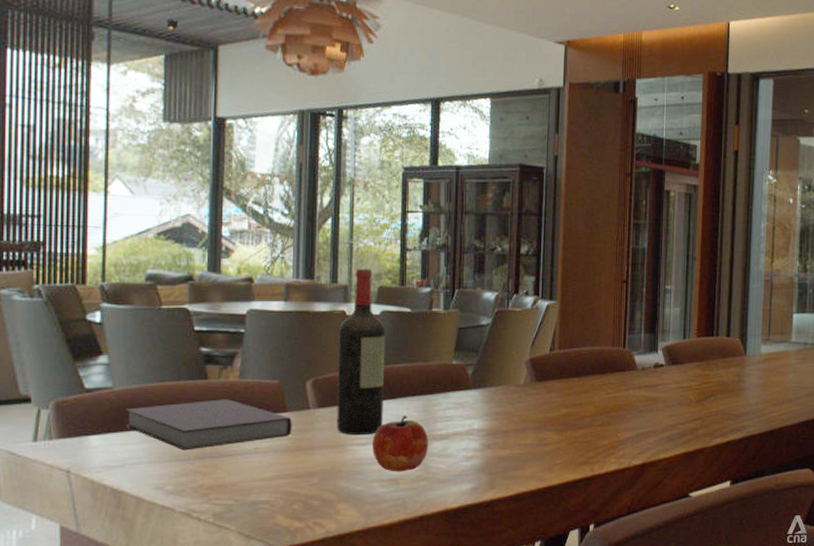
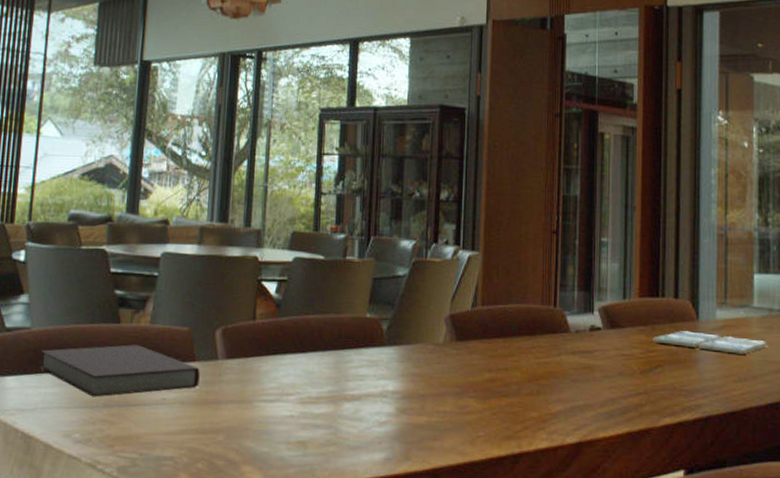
wine bottle: present [336,268,386,436] -> none [244,212,298,391]
apple: present [372,415,429,472] -> none [280,371,340,435]
drink coaster: none [708,364,801,382] -> present [653,331,767,355]

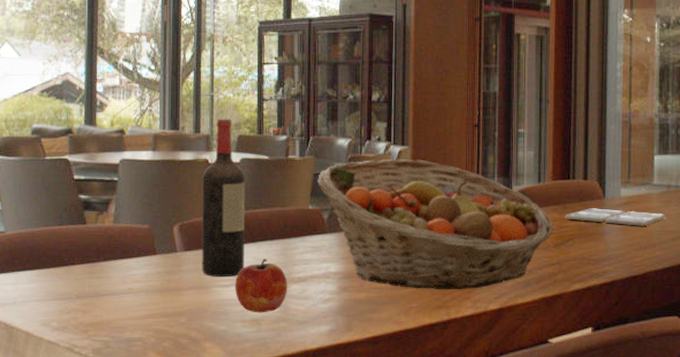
notebook: present [39,344,200,397] -> none [15,243,161,290]
wine bottle: none [244,212,298,391] -> present [201,119,245,278]
apple: none [280,371,340,435] -> present [235,258,288,313]
fruit basket: none [377,265,640,419] -> present [318,158,553,290]

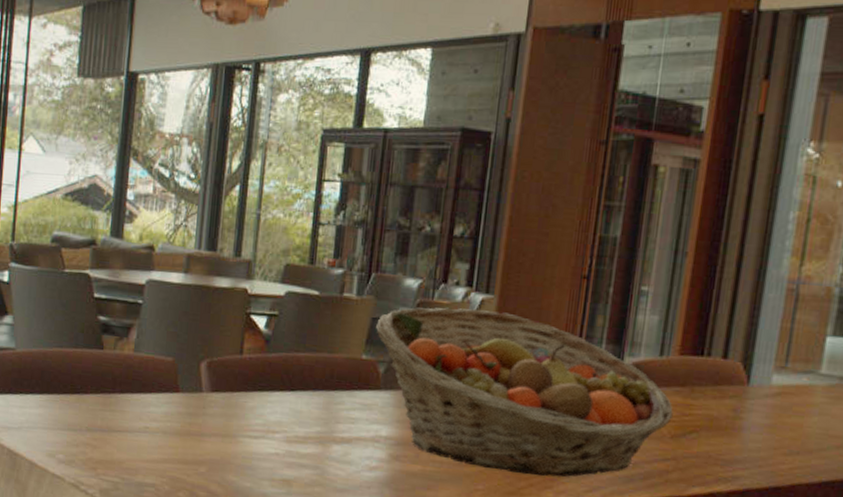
wine bottle: present [201,119,245,278] -> none [229,242,289,428]
apple: present [235,258,288,313] -> none [265,410,328,474]
drink coaster: present [565,208,665,226] -> none [690,395,832,426]

